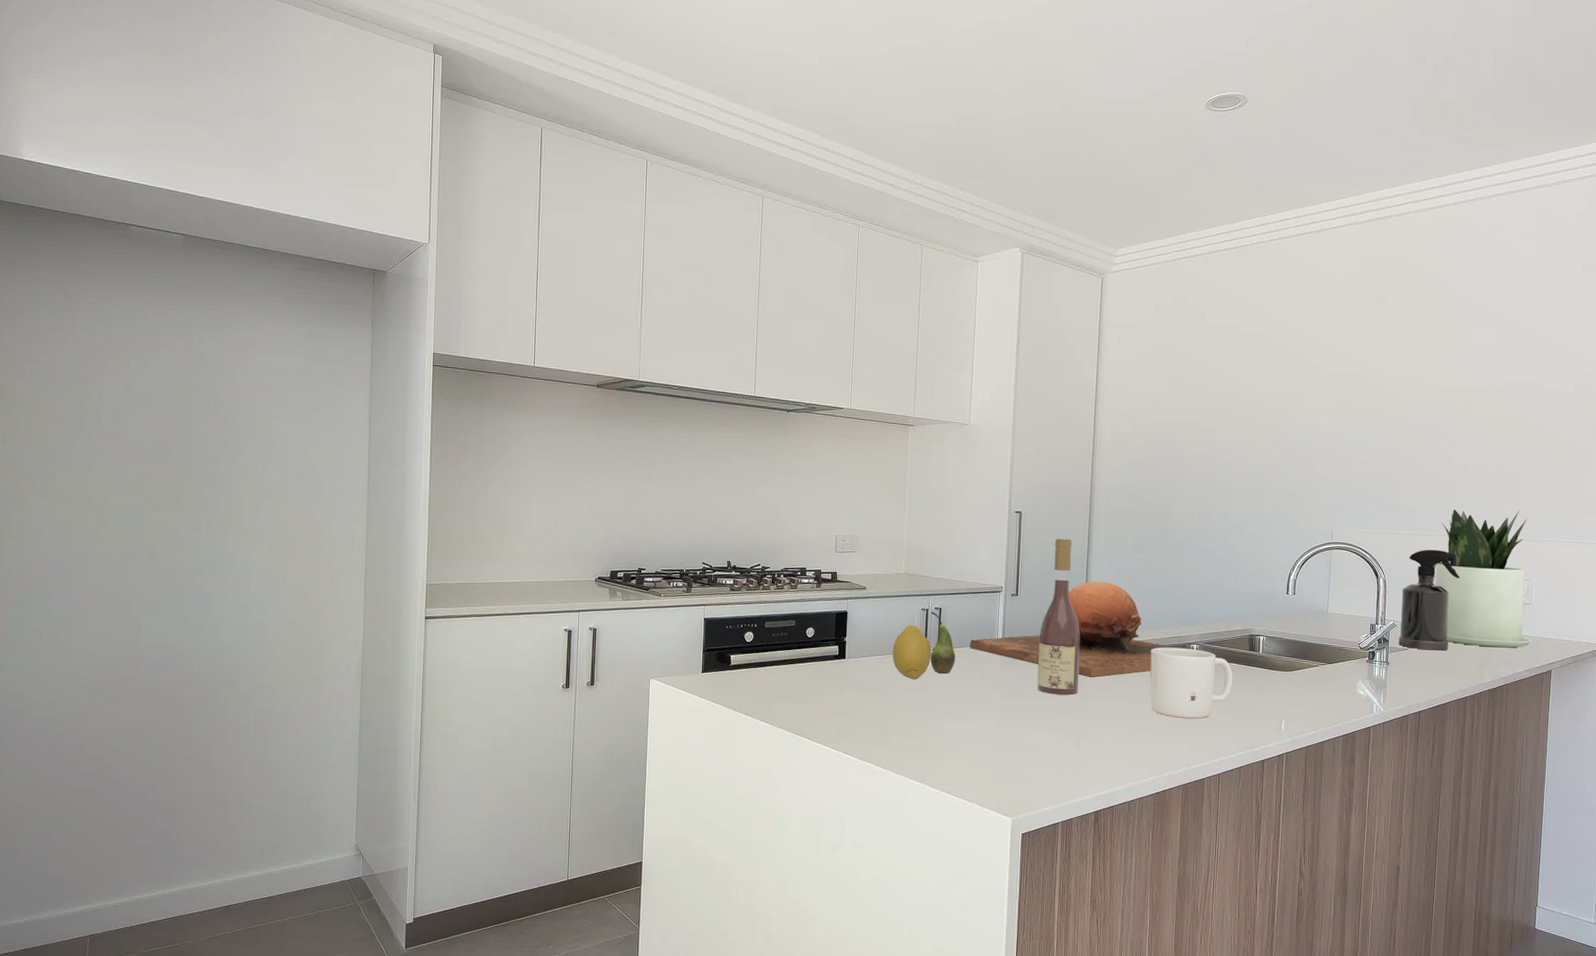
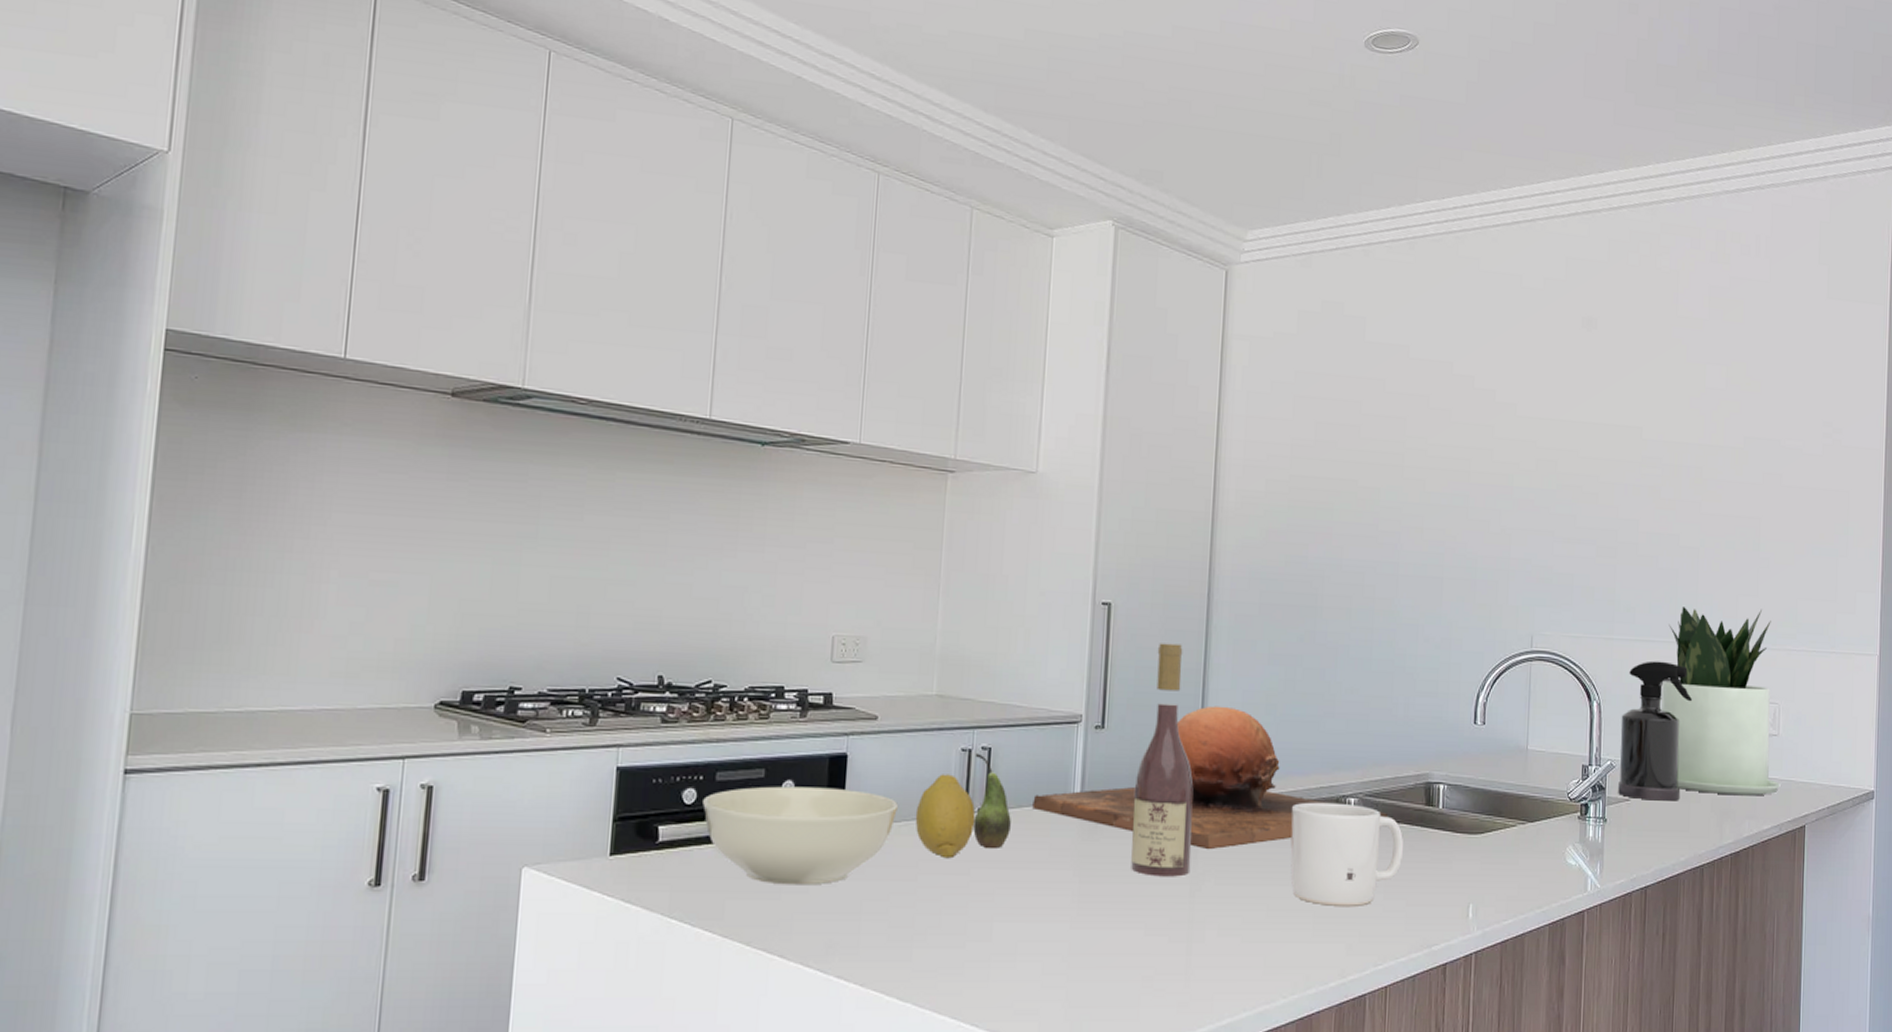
bowl: none [757,631,882,695] -> present [703,786,899,885]

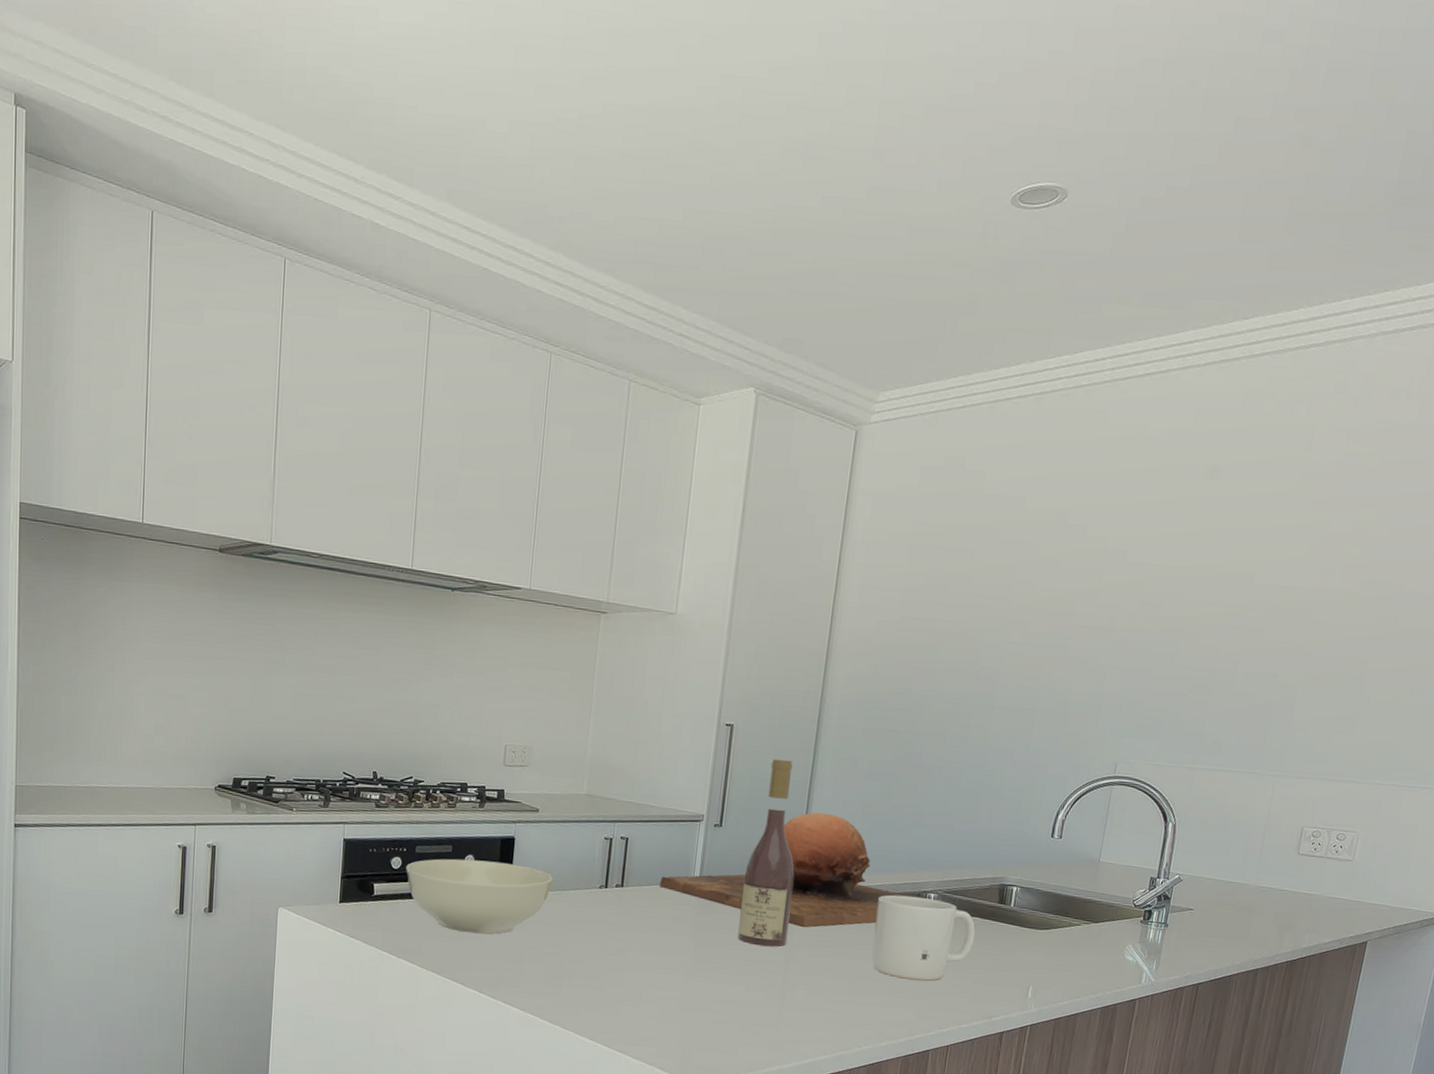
fruit: present [915,774,976,859] -> none [566,856,614,921]
fruit: present [973,753,1011,848] -> none [611,842,642,916]
spray bottle: present [1618,660,1693,801] -> none [1182,789,1270,913]
planter: present [1660,607,1782,796] -> none [1235,741,1363,913]

